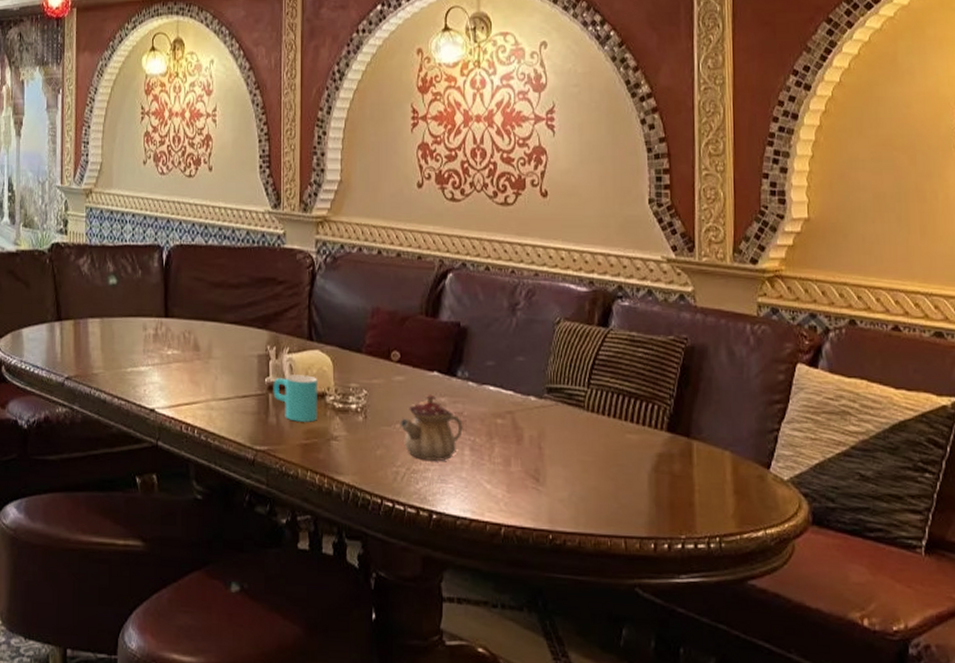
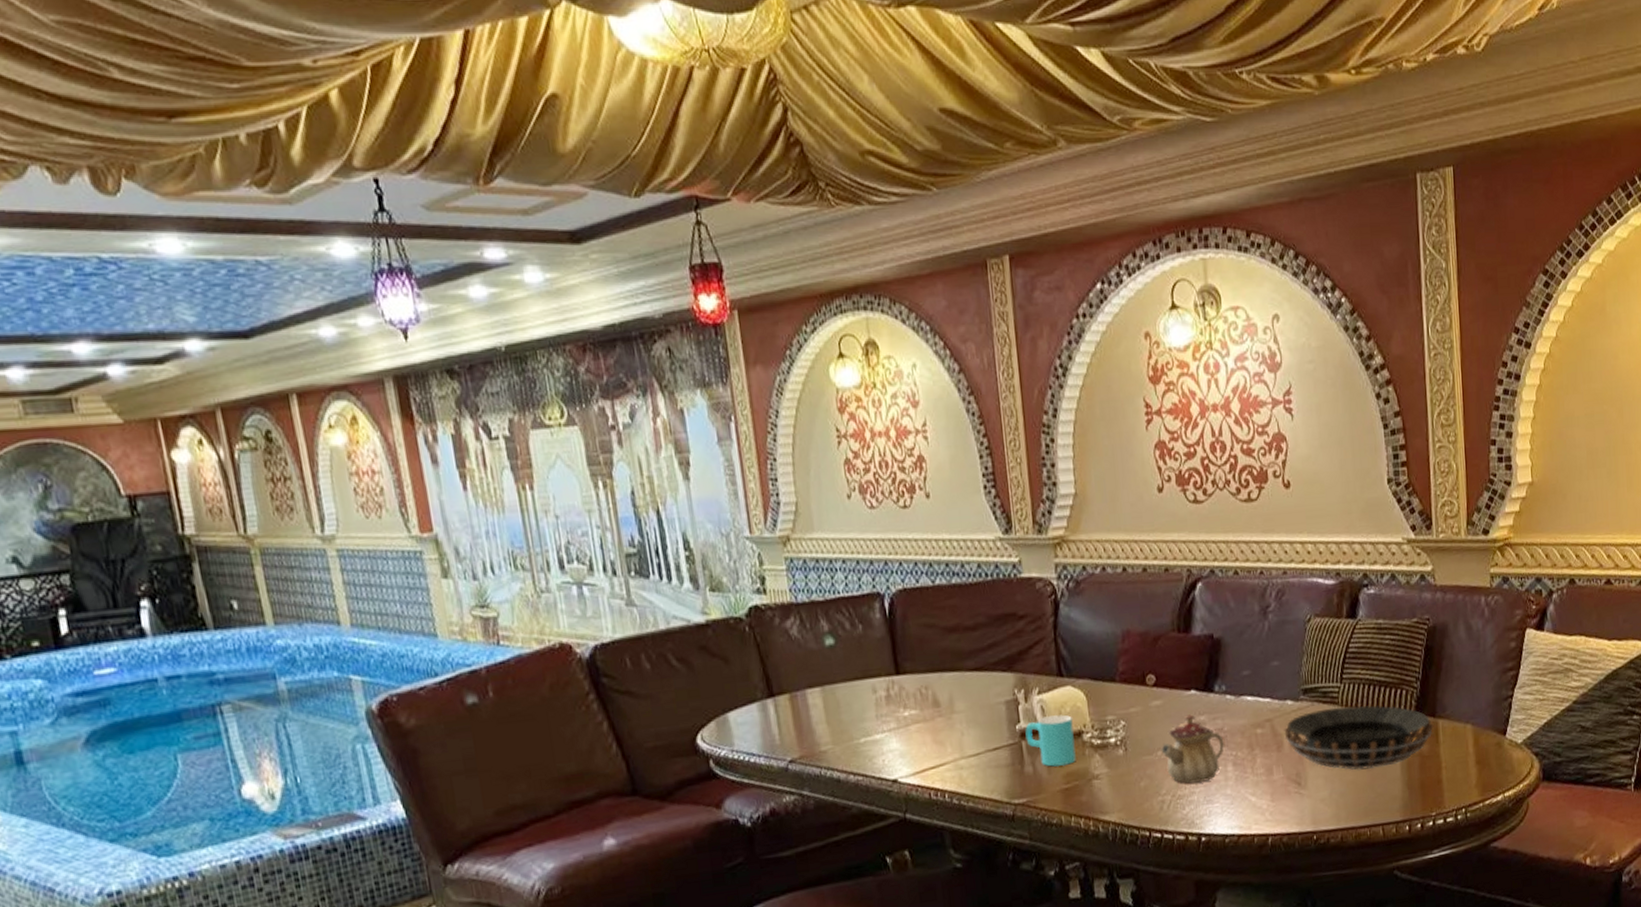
decorative bowl: none [525,410,688,479] -> present [1284,705,1434,770]

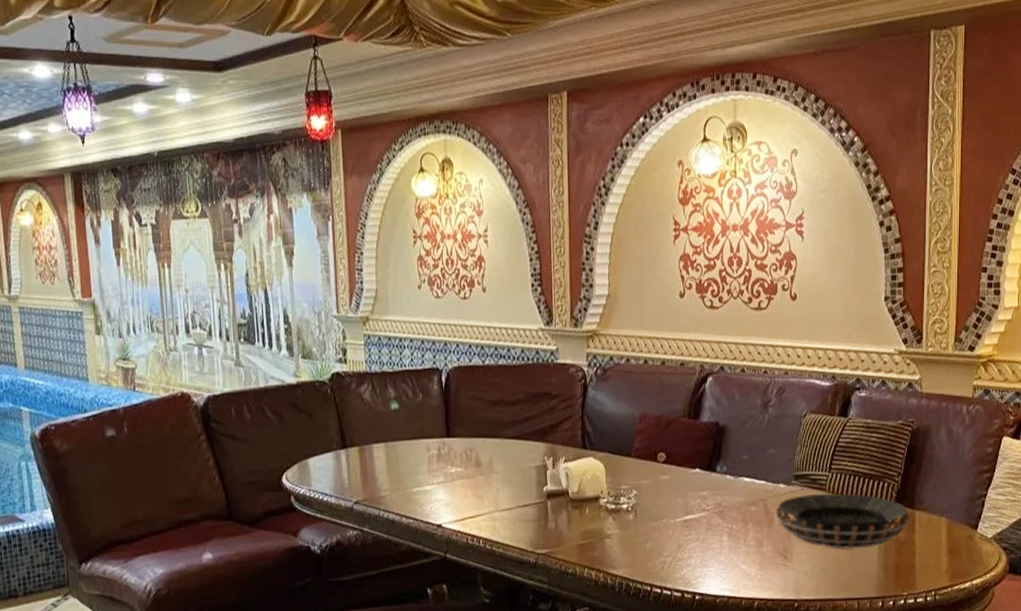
cup: present [1025,715,1076,767] -> none [551,481,592,525]
teapot: present [1161,714,1224,784] -> none [666,489,721,549]

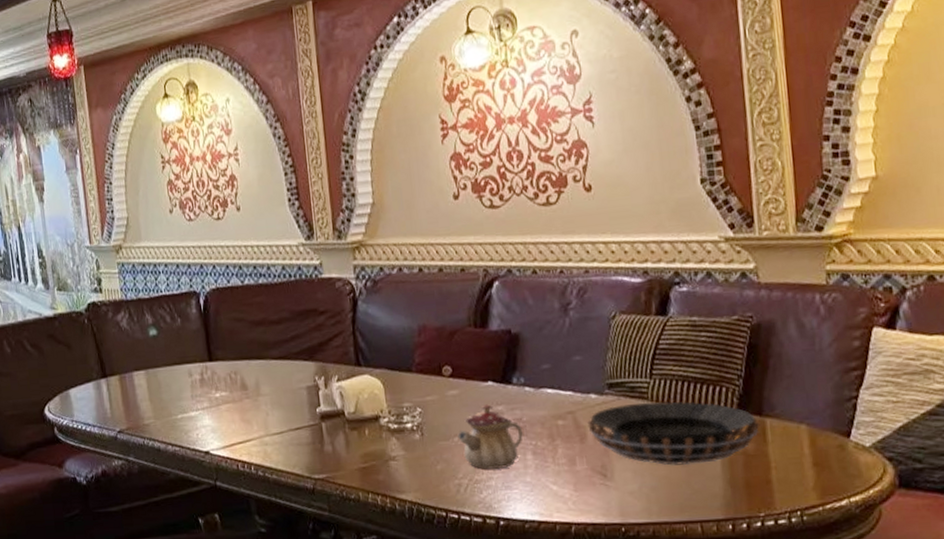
teapot: none [666,489,721,549] -> present [457,404,523,469]

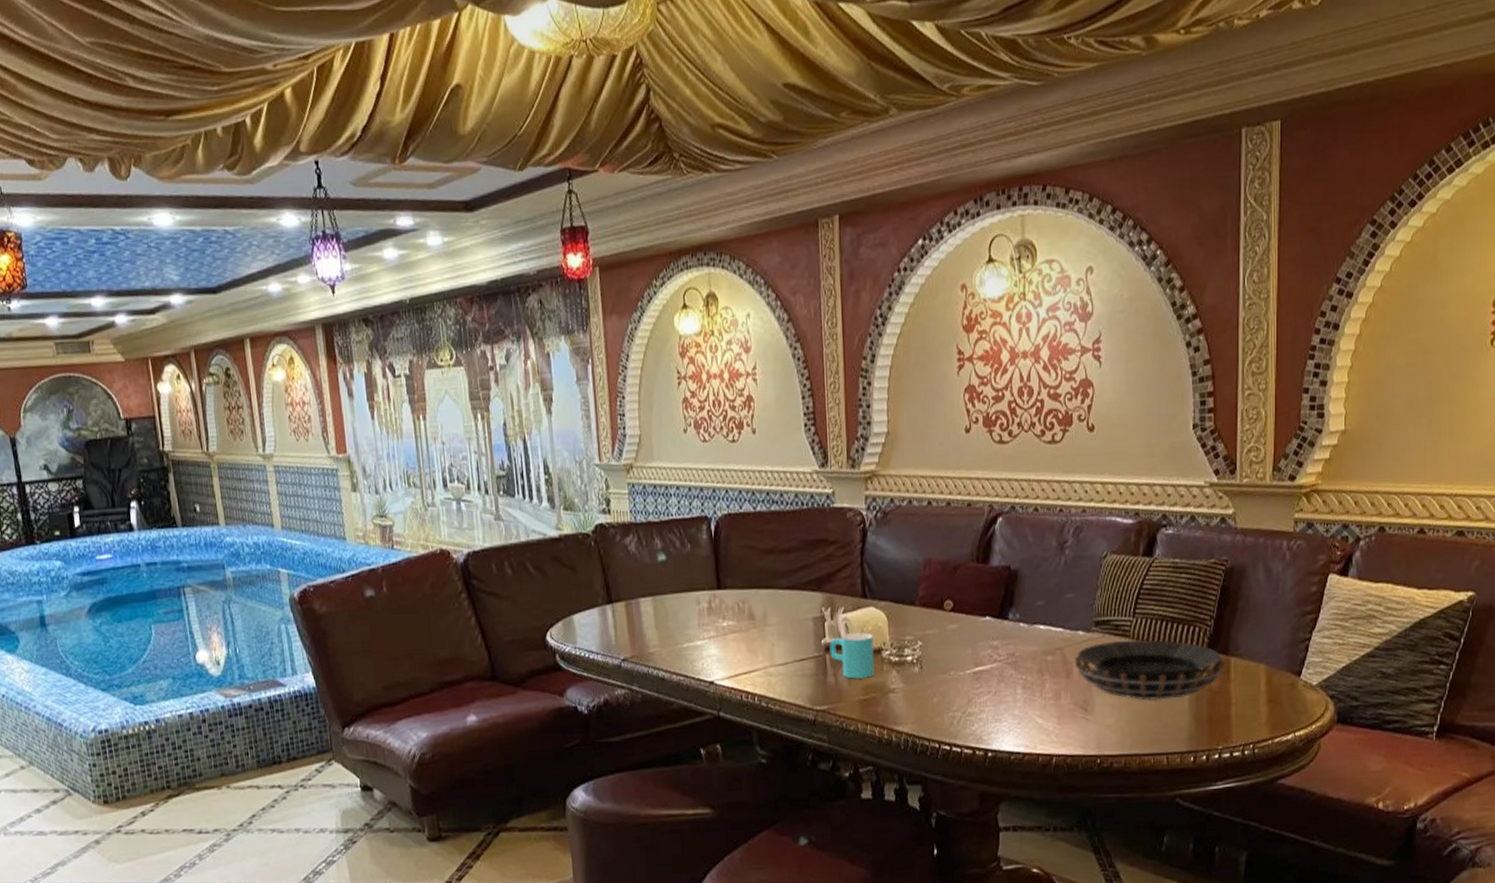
cup: none [325,400,374,447] -> present [829,632,875,679]
teapot: present [457,404,523,469] -> none [954,639,1015,703]

